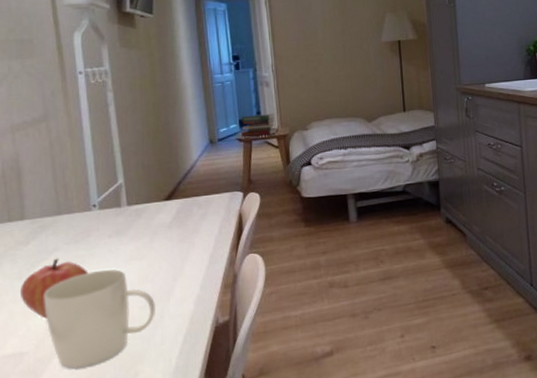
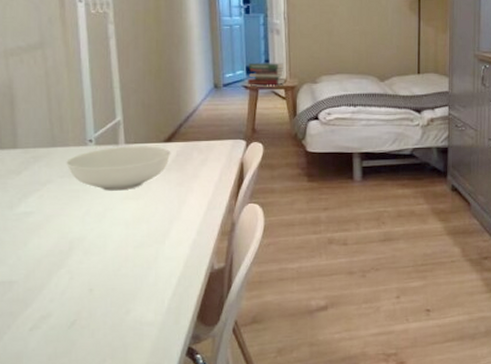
fruit: present [19,258,89,319] -> none [10,190,82,250]
mug: present [44,269,155,369] -> none [35,206,150,302]
bowl: none [72,205,172,254] -> present [66,146,171,191]

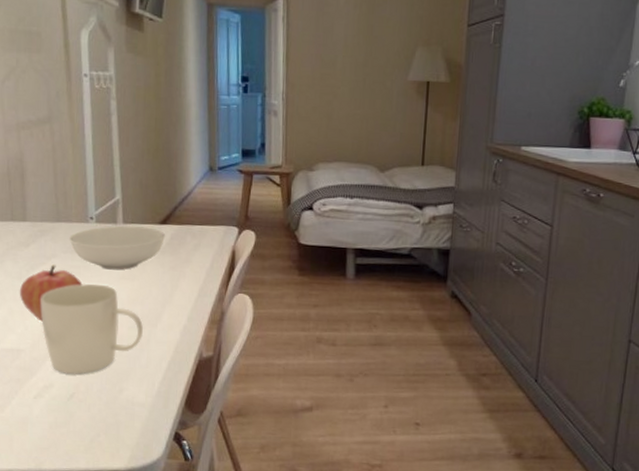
fruit: none [10,190,82,250] -> present [19,264,83,322]
mug: none [35,206,150,302] -> present [40,283,143,375]
books: present [248,62,285,86] -> none [243,145,280,171]

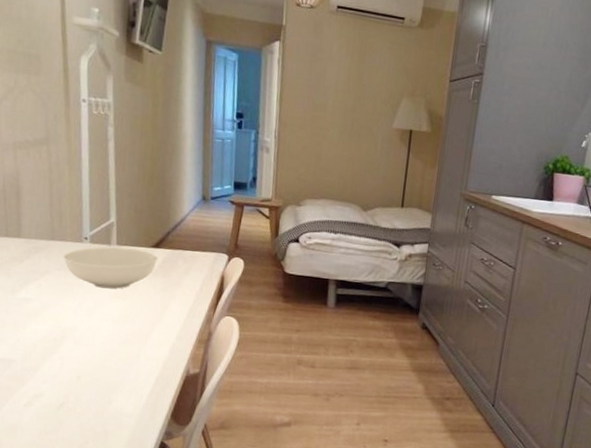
fruit: present [19,264,83,322] -> none [12,280,75,334]
mug: present [40,283,143,375] -> none [33,299,133,385]

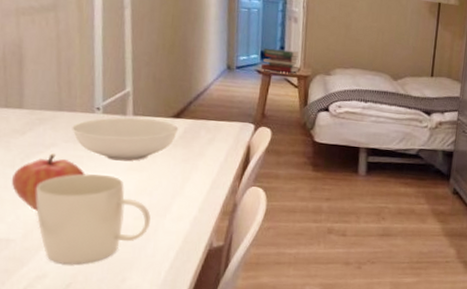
fruit: none [12,280,75,334] -> present [11,153,85,211]
mug: none [33,299,133,385] -> present [35,173,151,265]
books: none [235,178,270,204] -> present [261,48,299,74]

